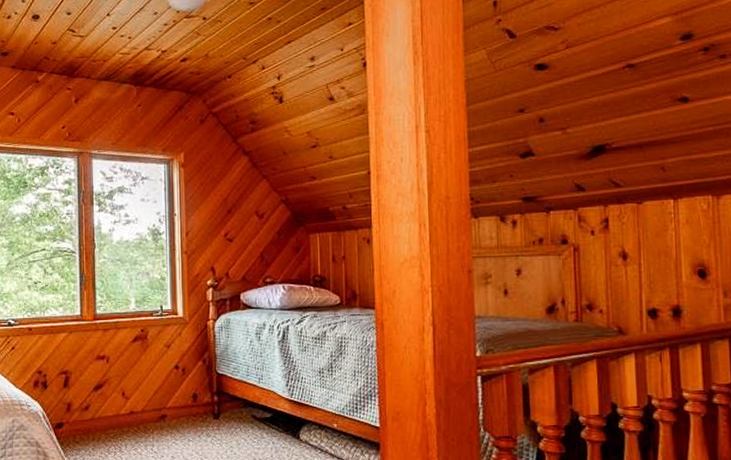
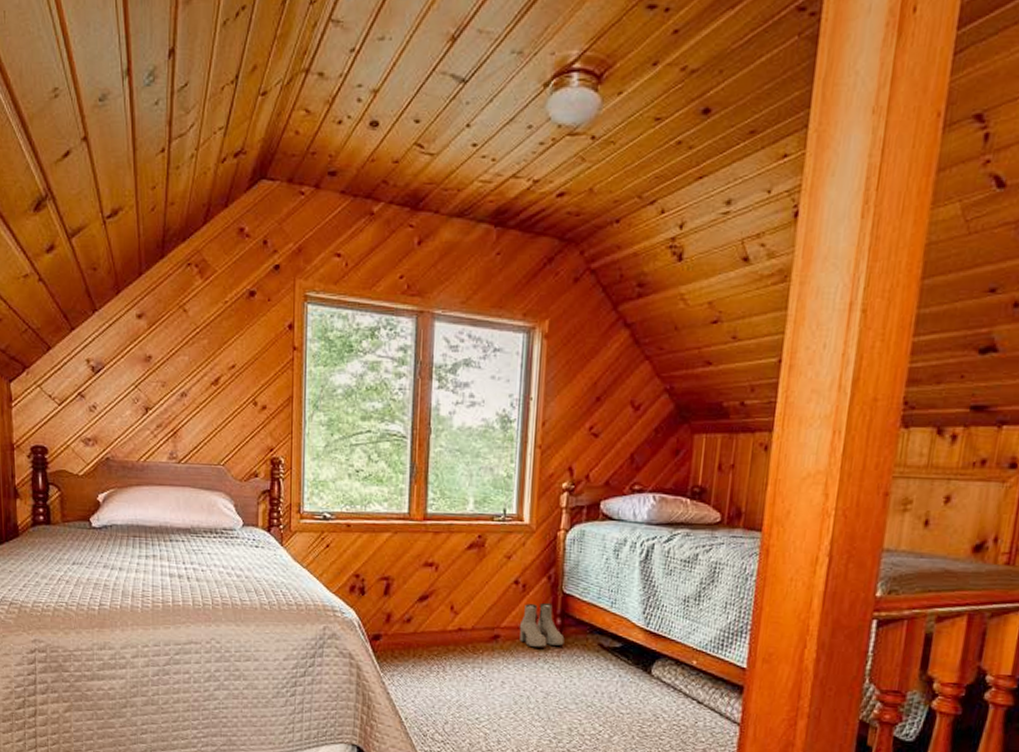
boots: none [182,383,222,424] -> present [519,602,565,648]

